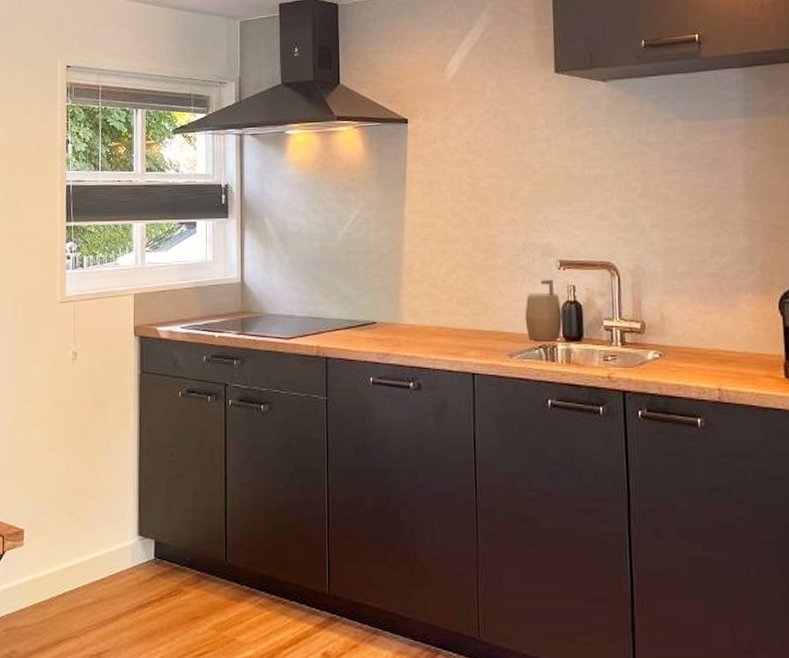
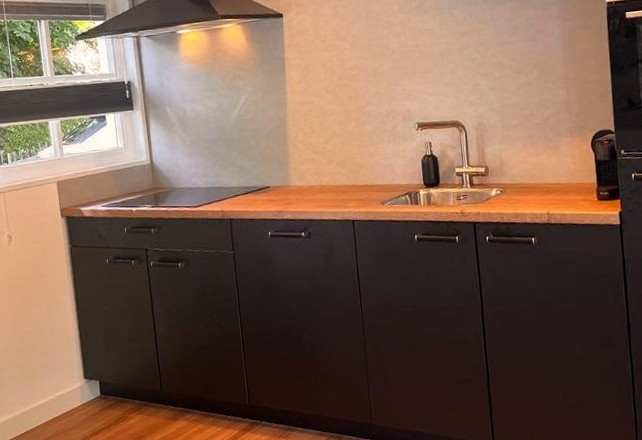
soap dispenser: present [525,279,563,342] -> none [392,138,423,190]

